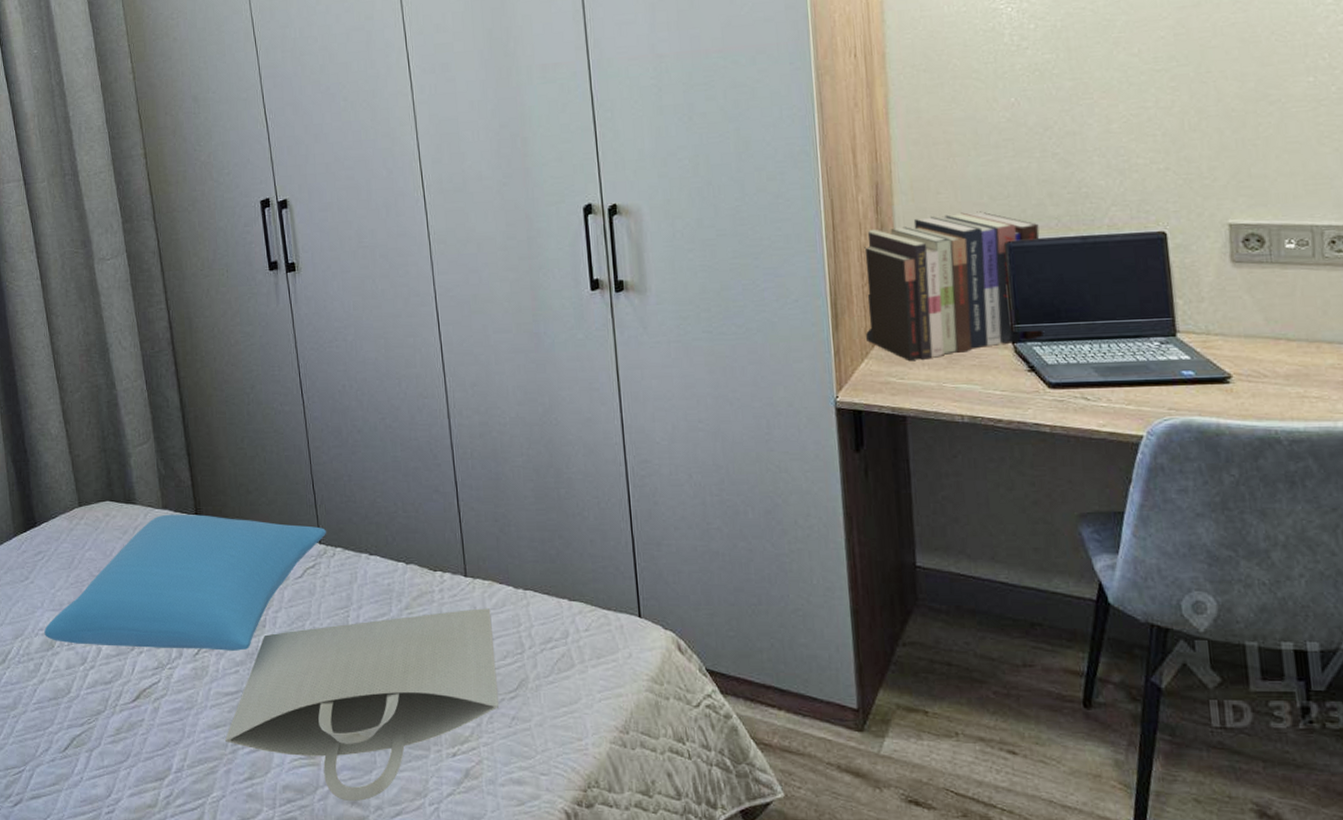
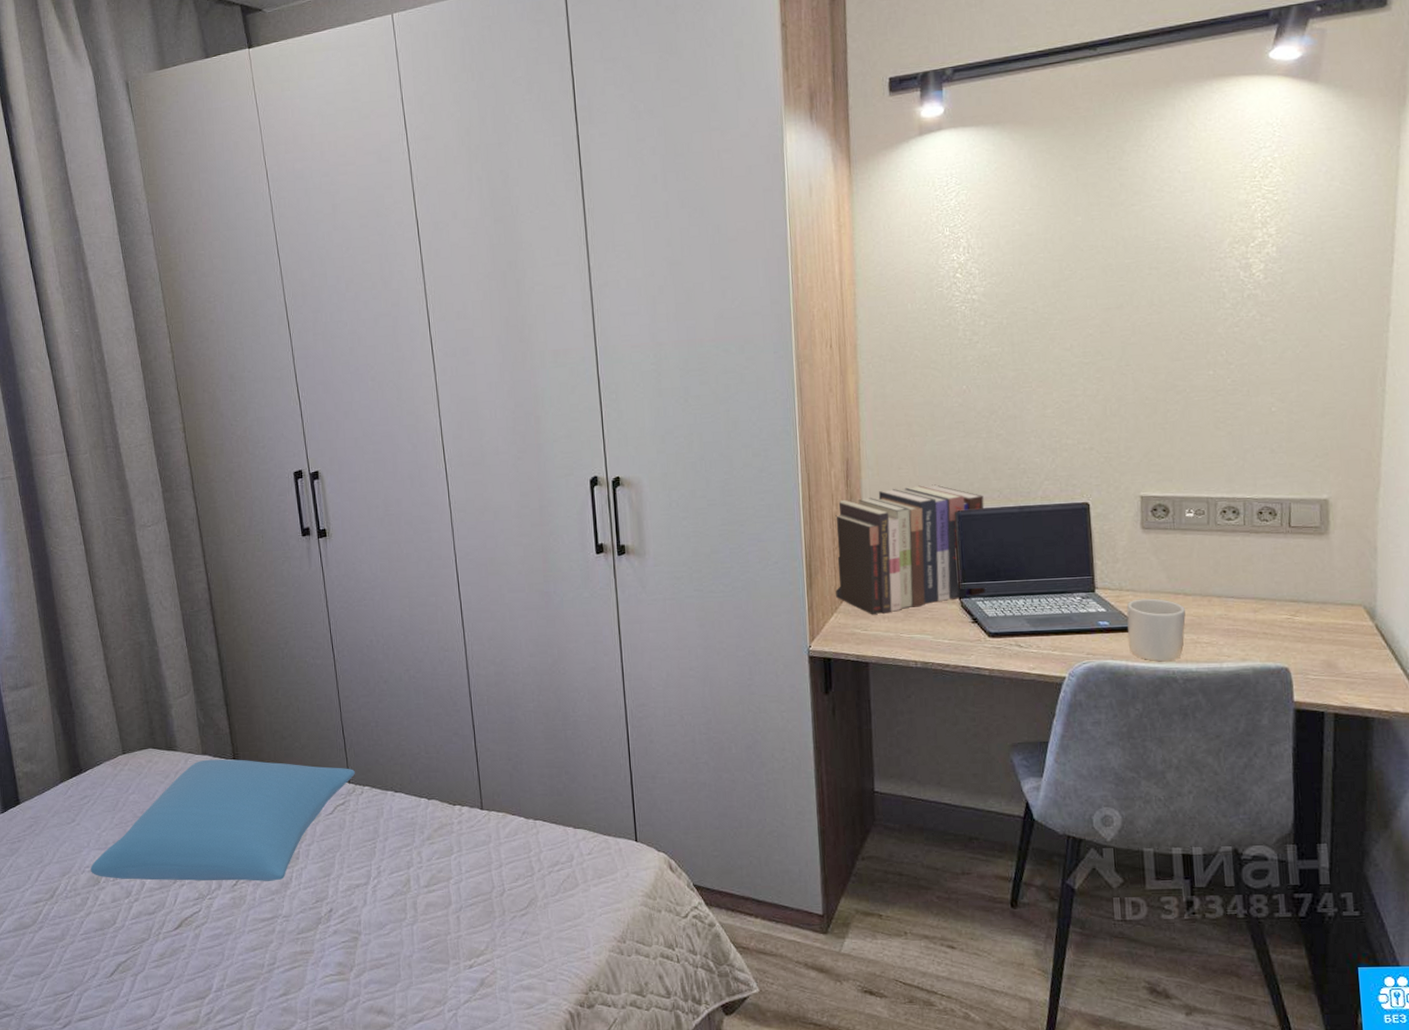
tote bag: present [225,608,500,802] -> none [262,837,512,1011]
mug: none [1215,344,1289,420] -> present [1126,598,1186,662]

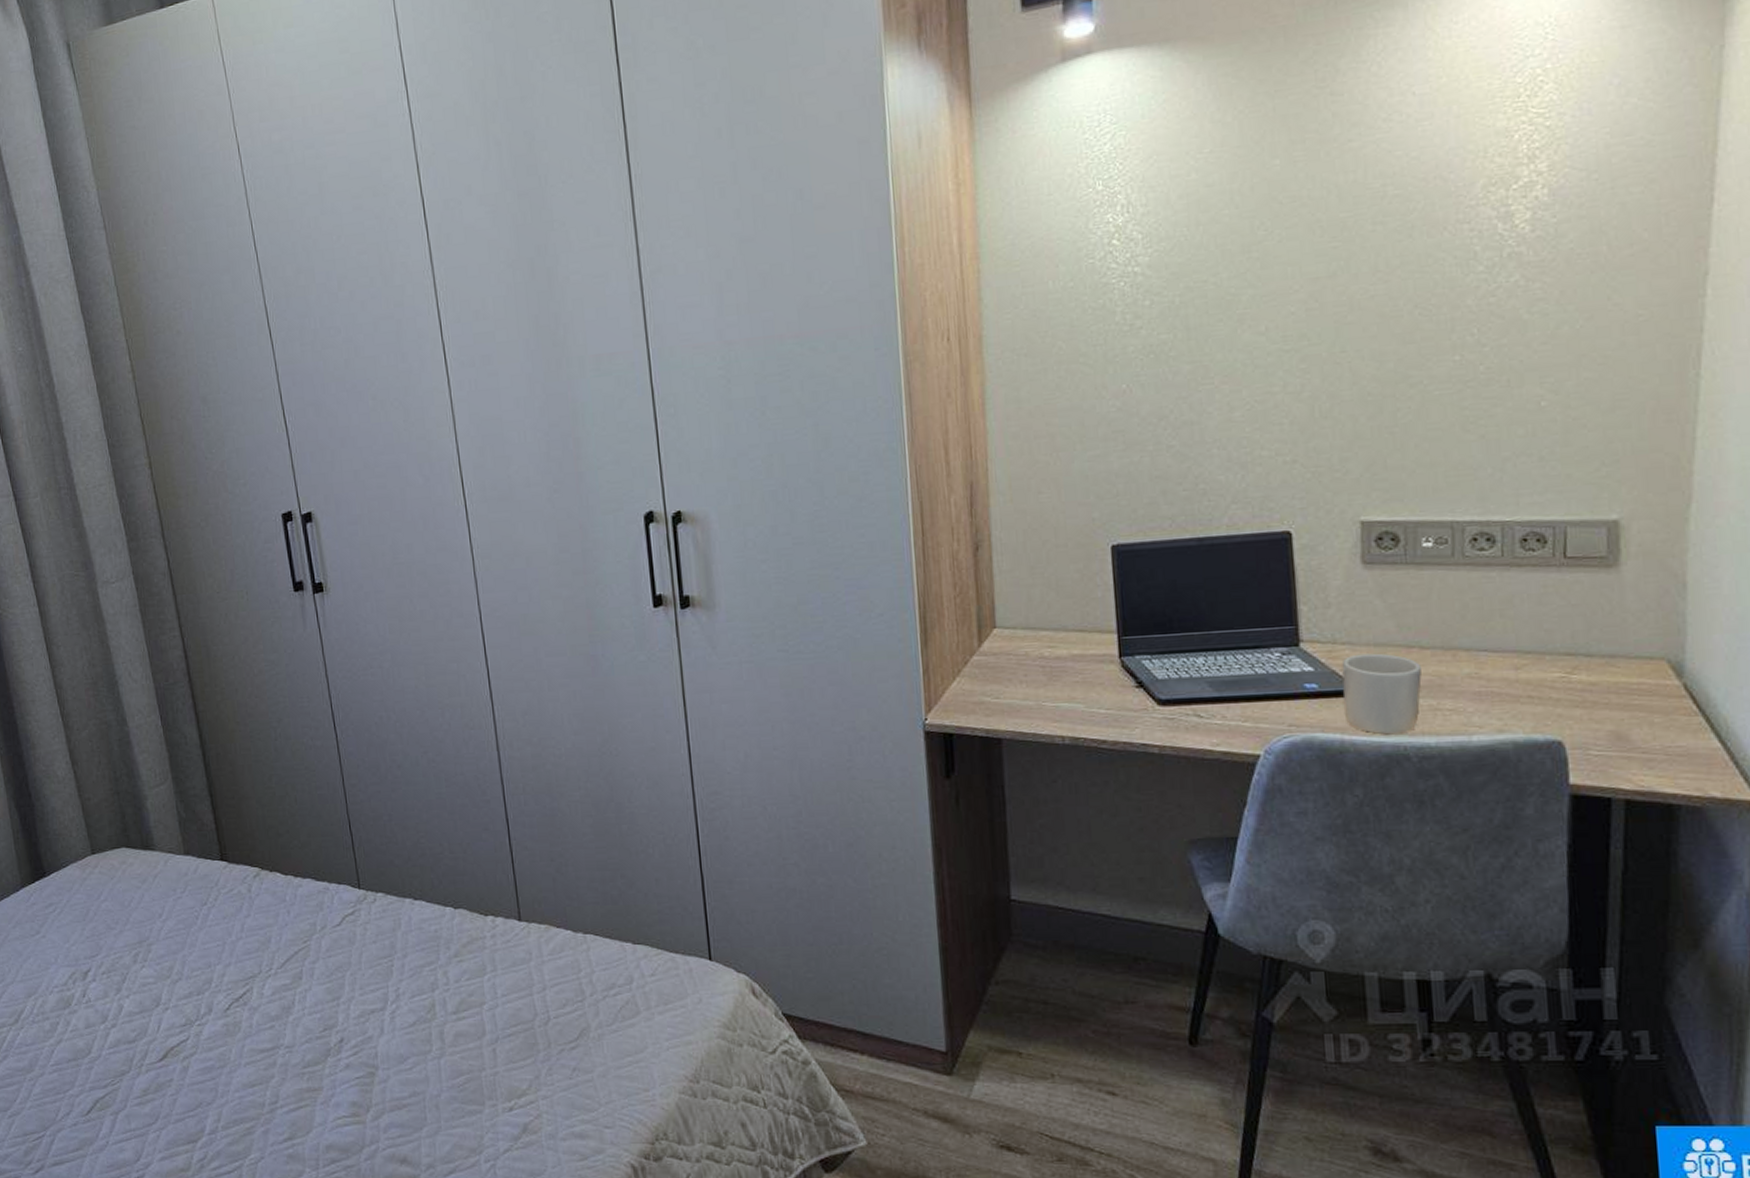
pillow: present [90,759,355,882] -> none [59,860,366,1005]
books: present [835,484,986,614] -> none [957,512,1154,678]

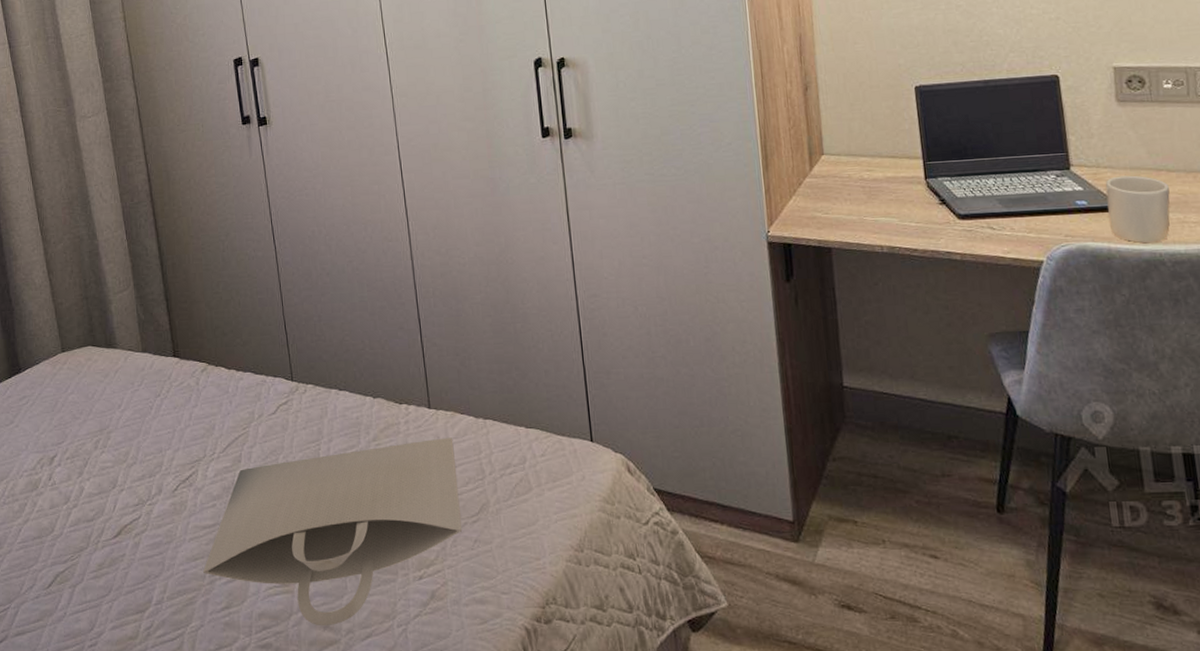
tote bag: none [262,954,559,1161] -> present [203,437,463,627]

